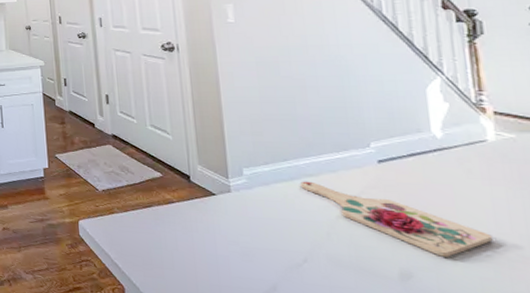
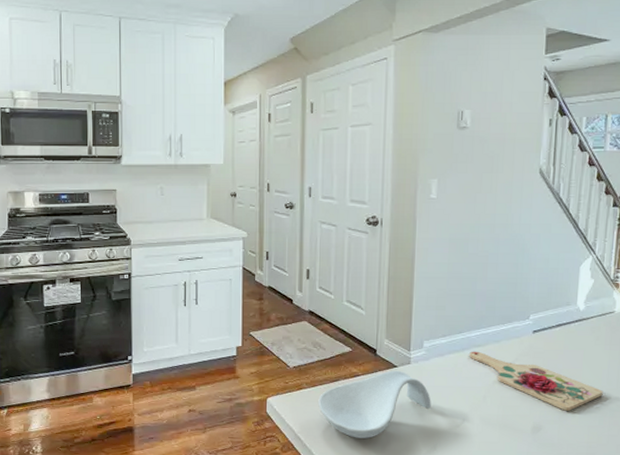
spoon rest: none [132,198,263,271] -> present [318,370,431,438]

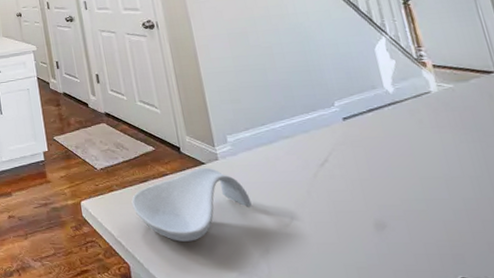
cutting board: present [469,351,603,411] -> none [278,143,449,204]

